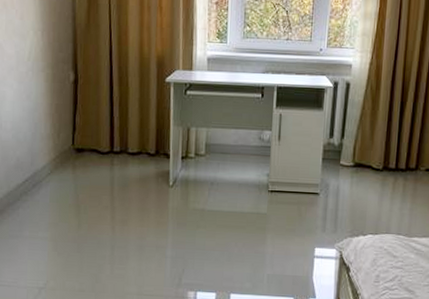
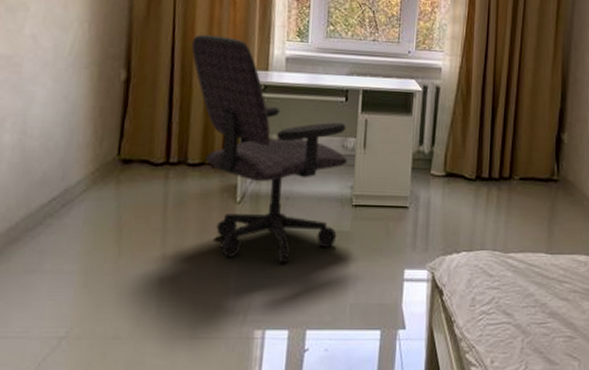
office chair: none [126,39,264,239] -> present [191,34,348,264]

